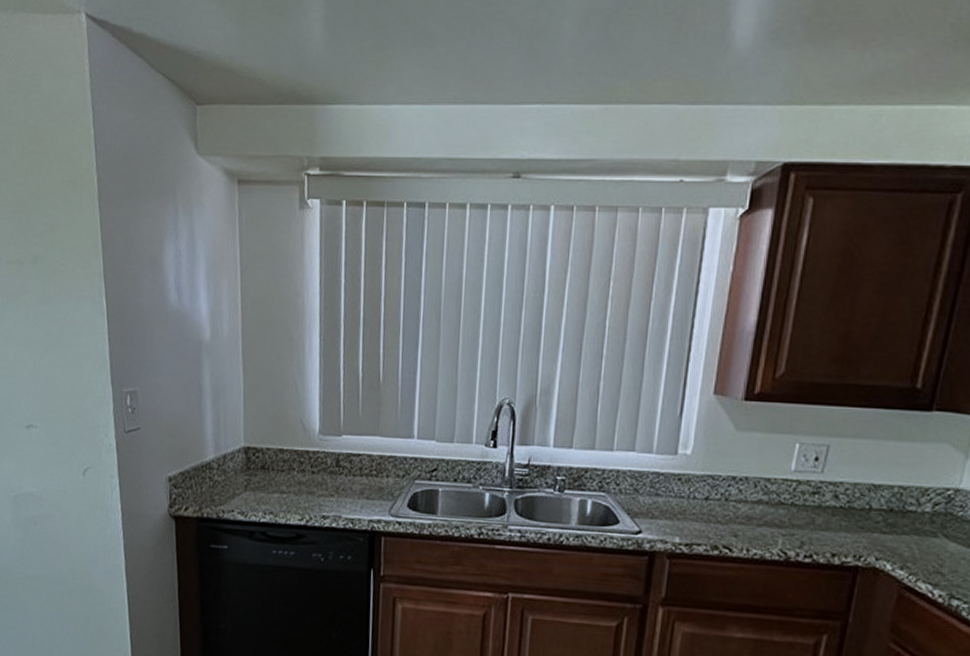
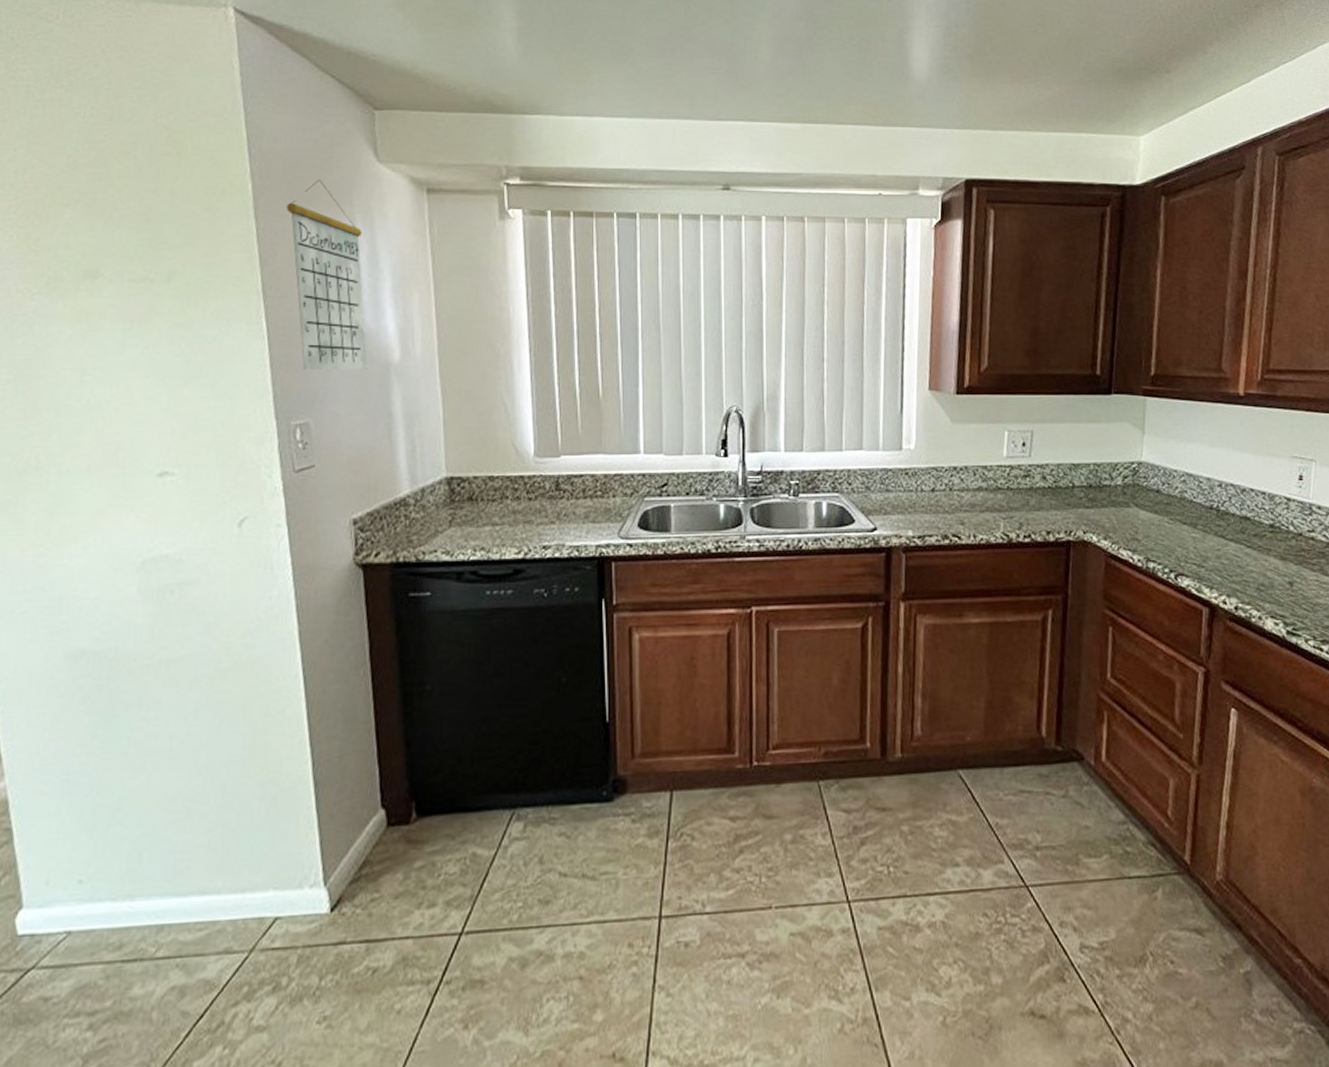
calendar: none [123,172,184,346] -> present [286,179,368,370]

